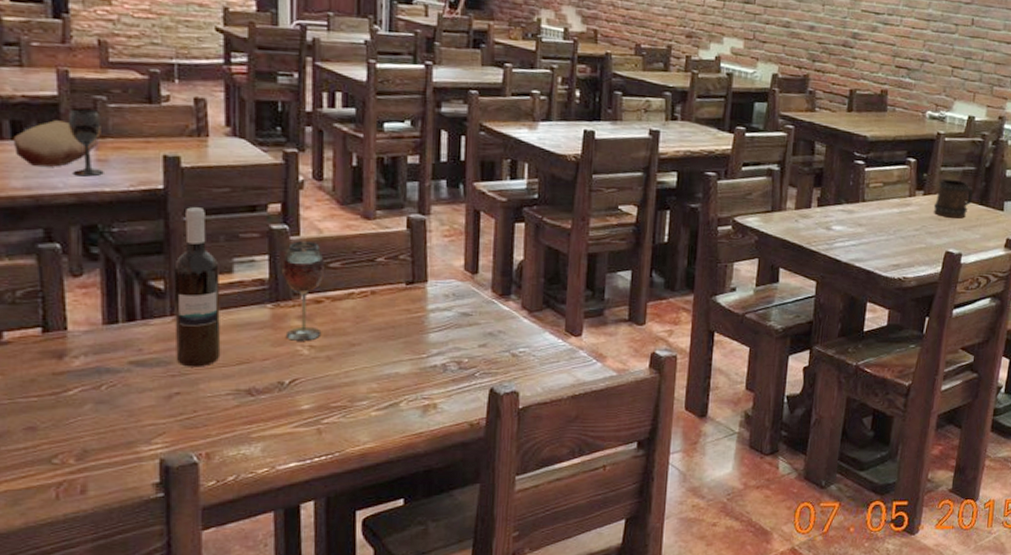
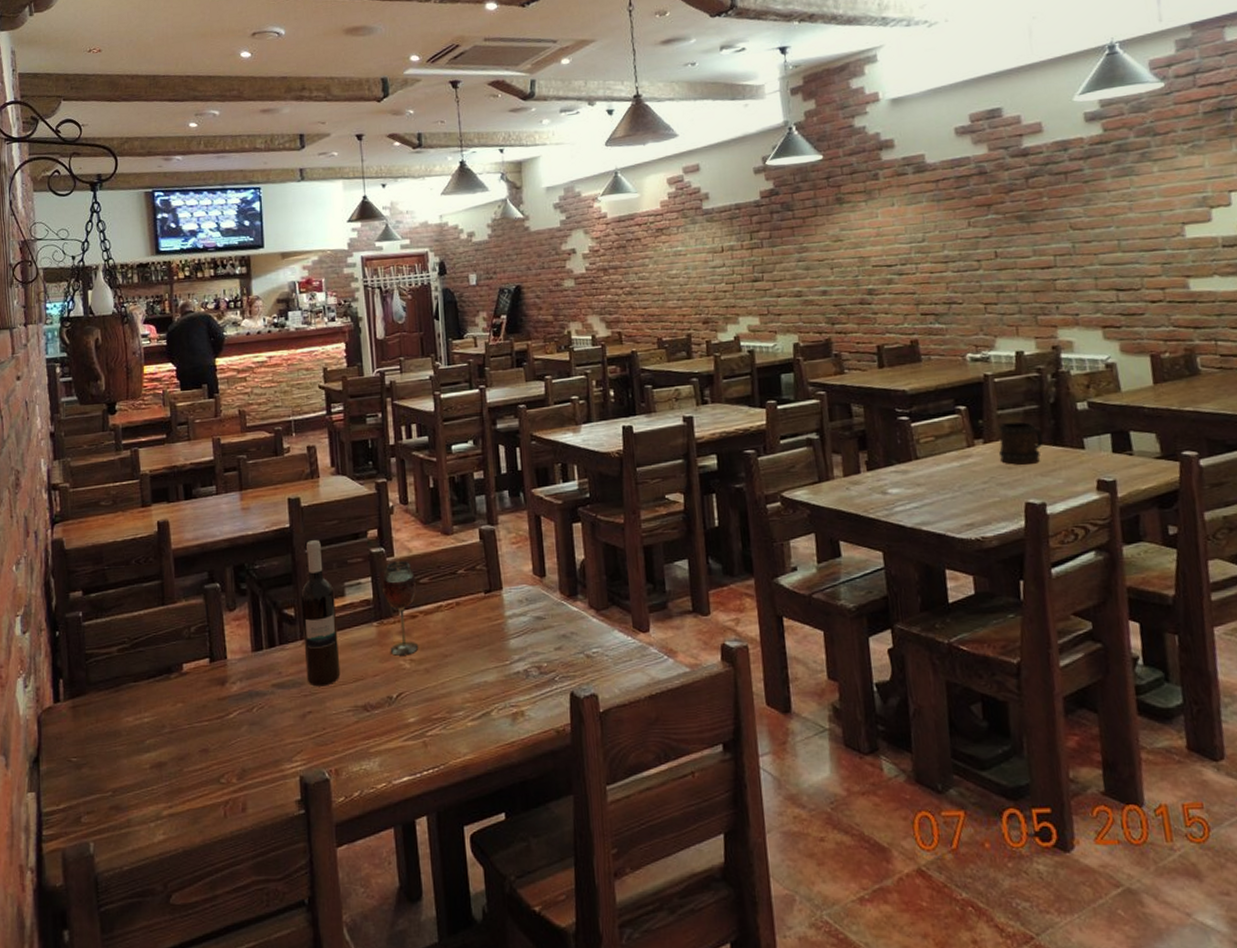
bread loaf: present [13,120,99,167] -> none [185,479,243,520]
wine glass: present [68,109,104,177] -> none [221,467,247,524]

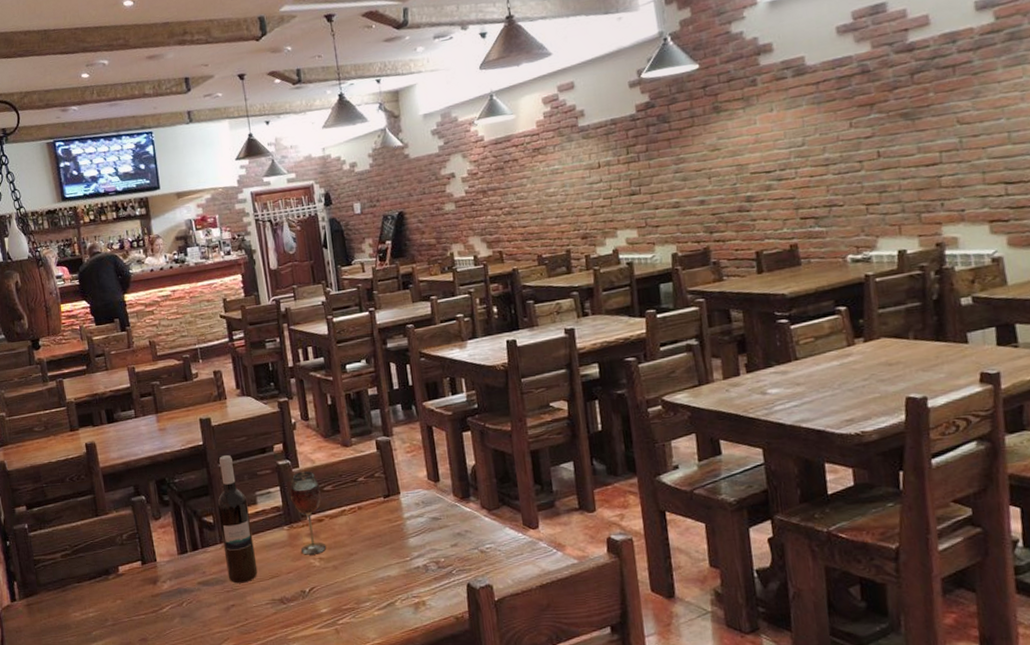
beer mug: present [998,421,1043,465] -> none [879,319,925,362]

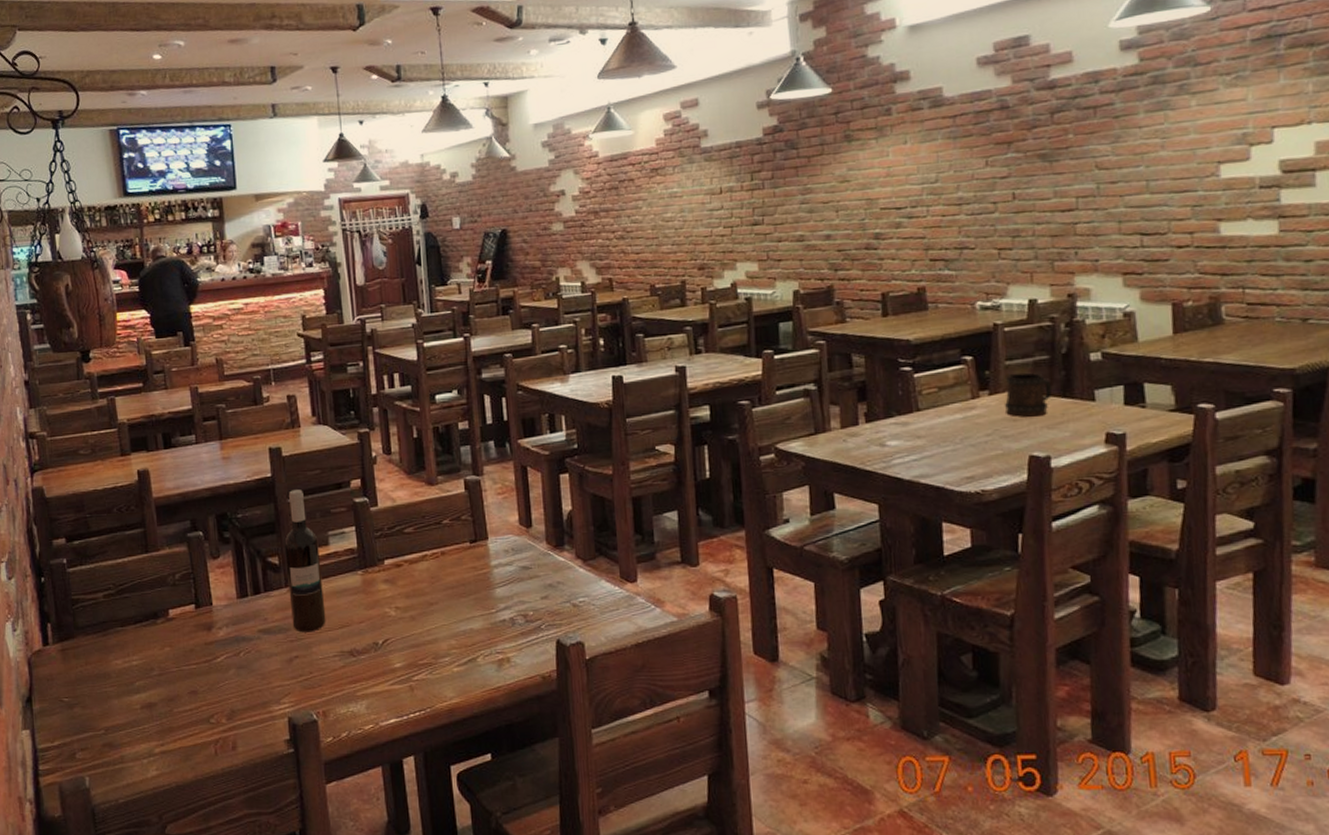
wineglass: present [290,471,327,555] -> none [366,511,404,603]
beer mug: none [879,319,925,362] -> present [1004,372,1052,417]

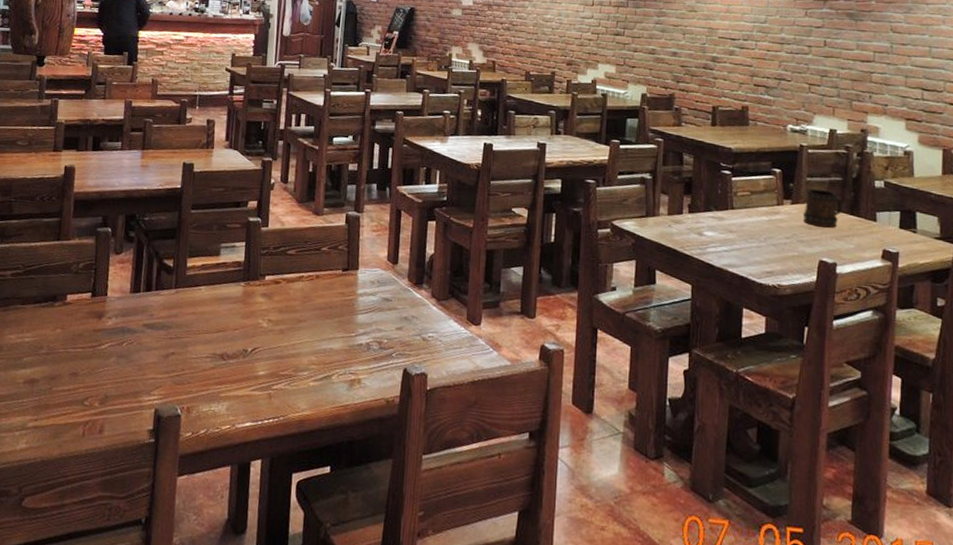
wine bottle: present [284,490,326,633] -> none [174,202,211,332]

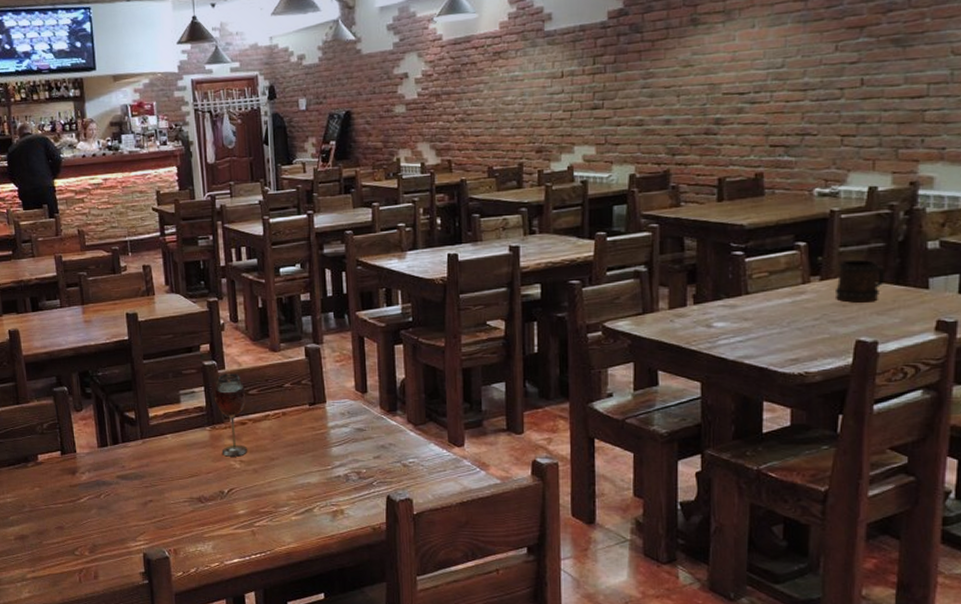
wineglass: none [253,231,285,316] -> present [214,374,248,457]

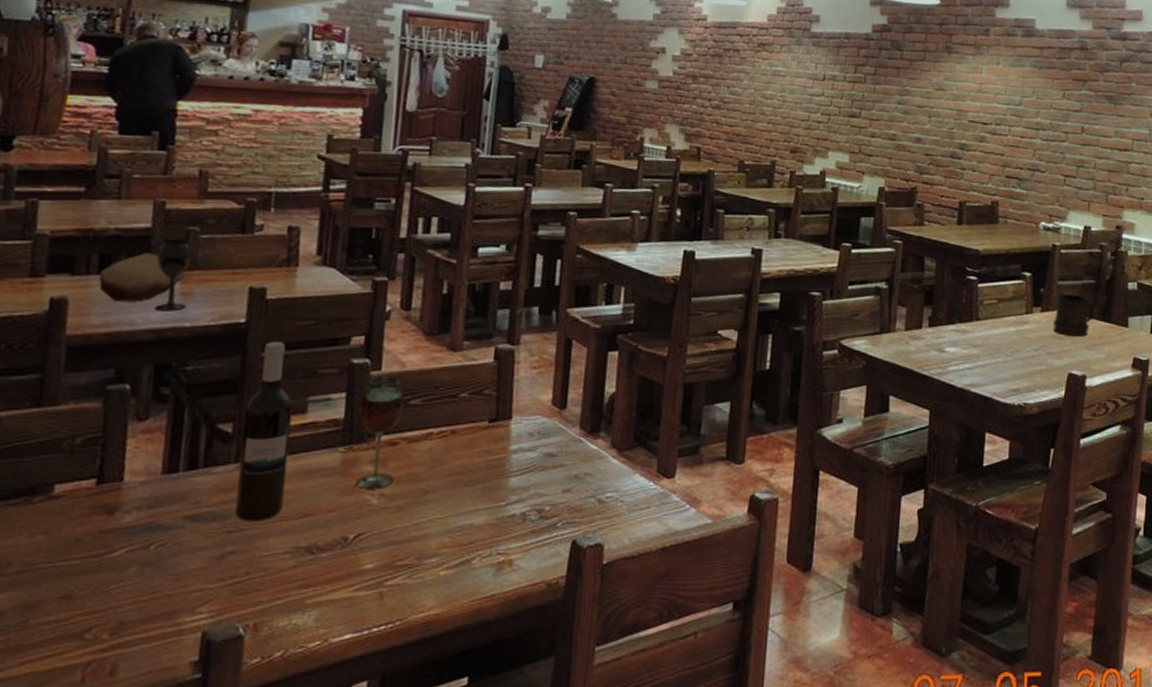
bread loaf: none [33,294,85,330] -> present [98,253,186,302]
wine glass: none [64,283,89,335] -> present [154,241,192,312]
wine bottle: none [140,352,177,480] -> present [234,342,294,521]

